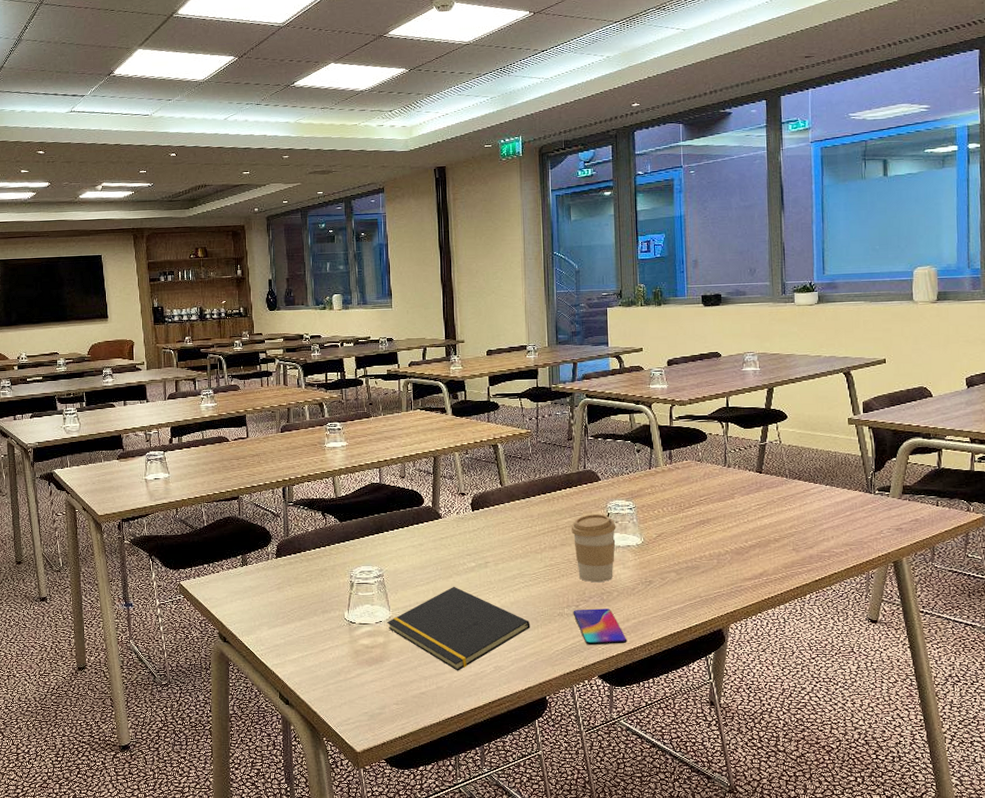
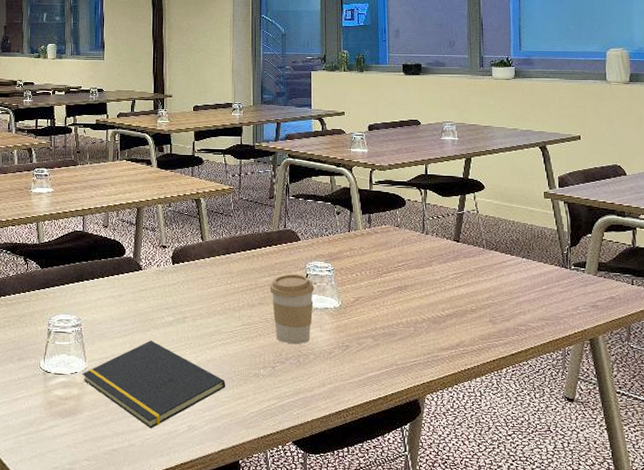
smartphone: present [573,608,627,646] -> none [269,371,323,410]

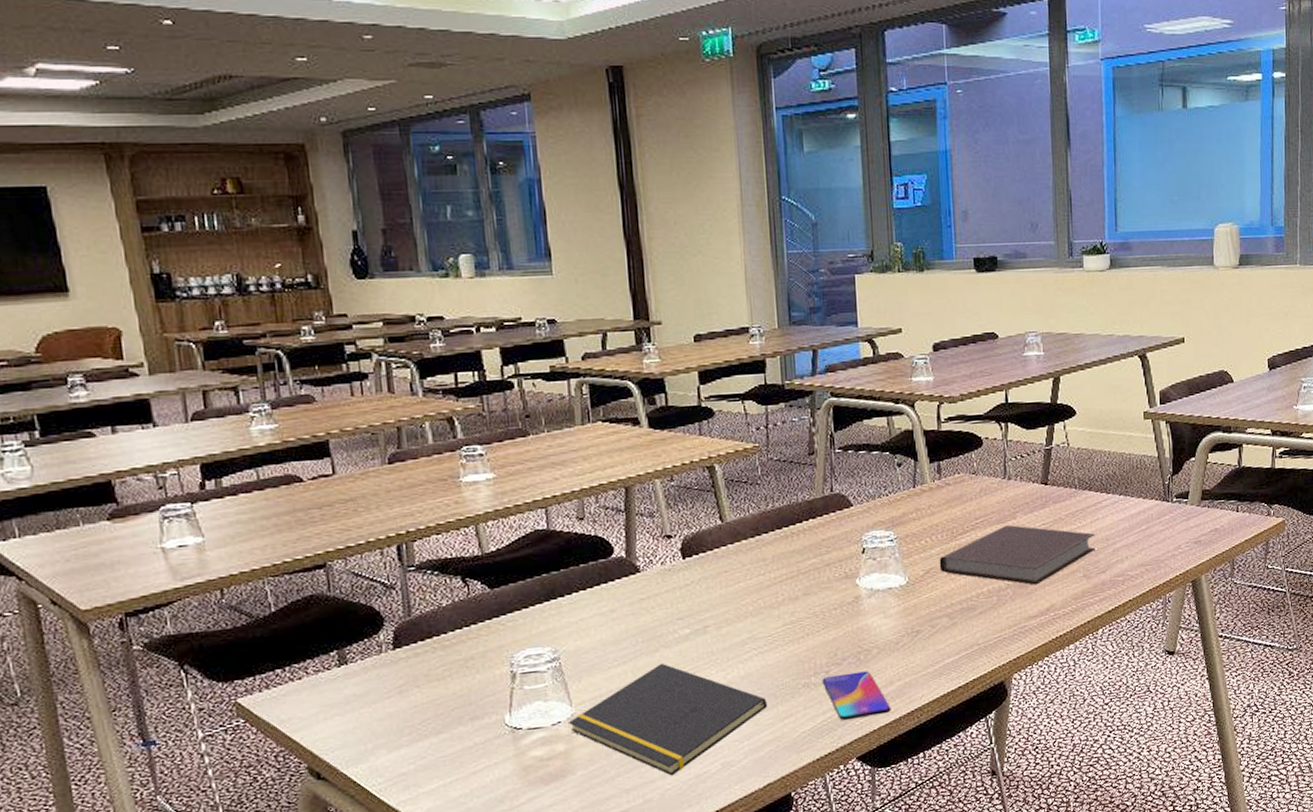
smartphone: none [269,371,323,410] -> present [822,671,891,721]
coffee cup: present [270,273,315,345] -> none [816,549,874,640]
notebook: none [367,271,500,323] -> present [939,525,1095,585]

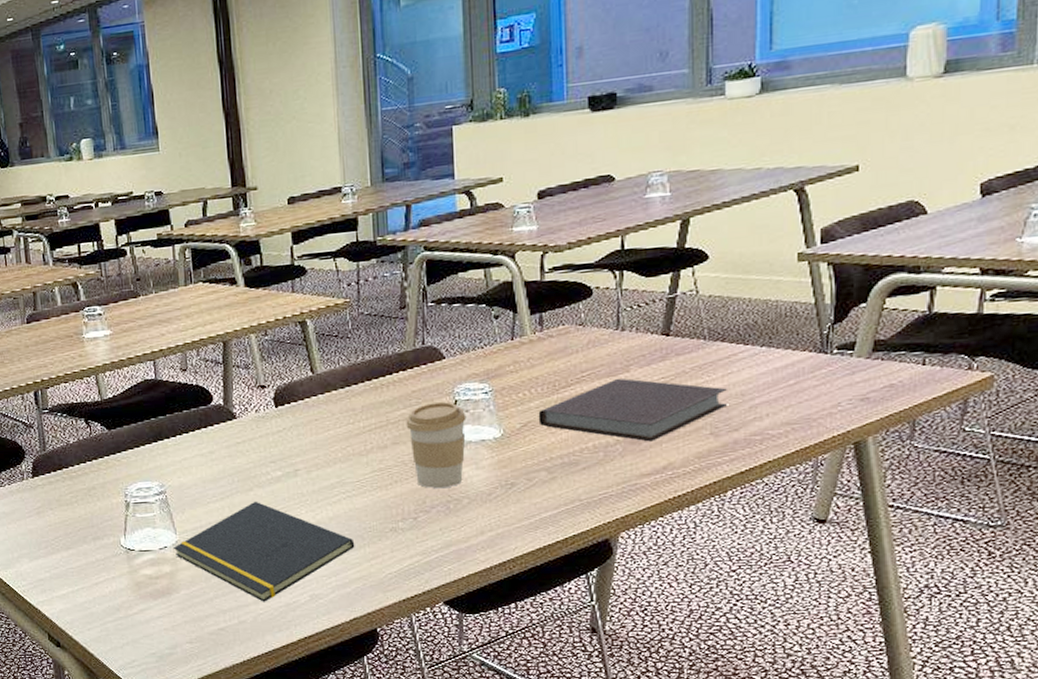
coffee cup: none [816,549,874,640] -> present [406,401,467,489]
smartphone: present [822,671,891,721] -> none [410,519,482,566]

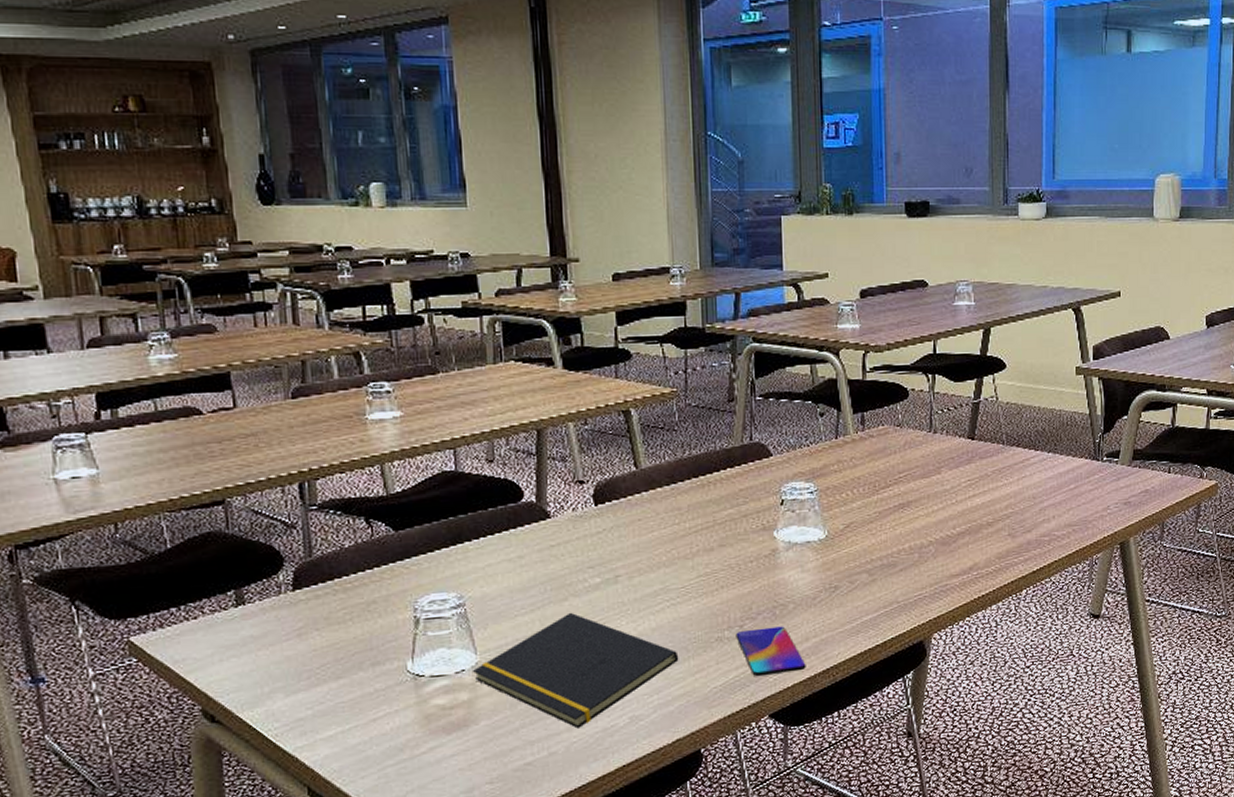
coffee cup: present [406,401,467,489] -> none [733,500,793,594]
smartphone: none [410,519,482,566] -> present [736,626,806,677]
notebook: present [538,378,727,442] -> none [860,480,1022,543]

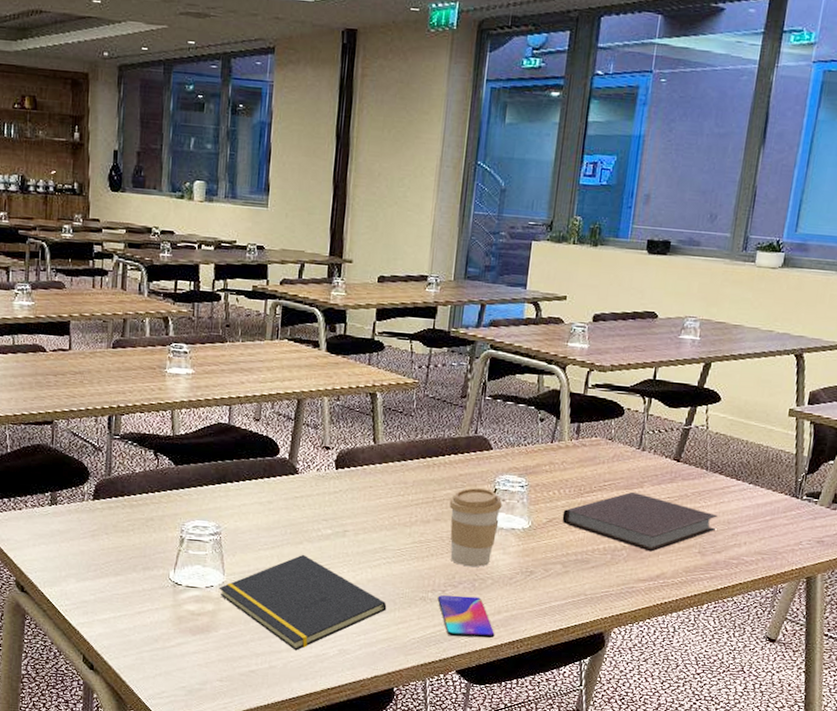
coffee cup: none [733,500,793,594] -> present [449,487,503,568]
notebook: none [860,480,1022,543] -> present [562,492,717,552]

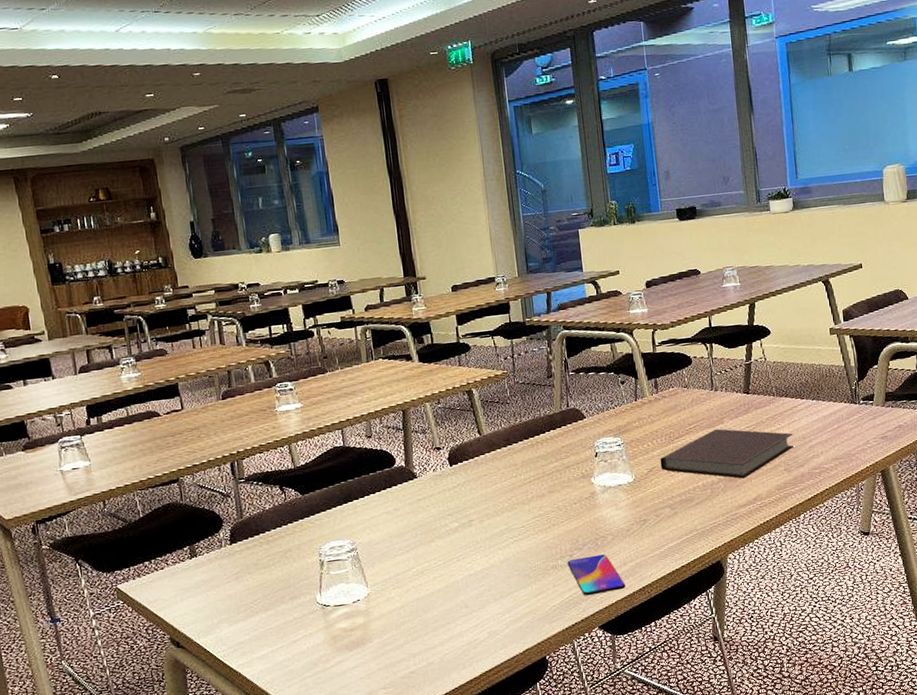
notepad: present [218,554,387,651] -> none [365,551,524,643]
coffee cup: present [449,487,503,568] -> none [558,454,607,529]

